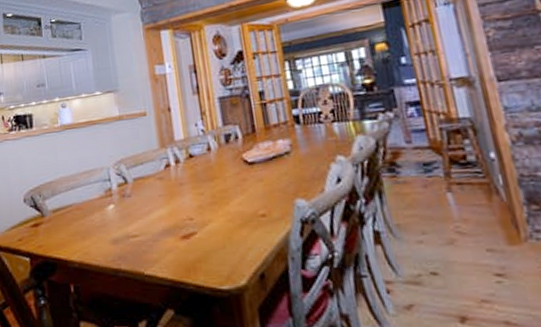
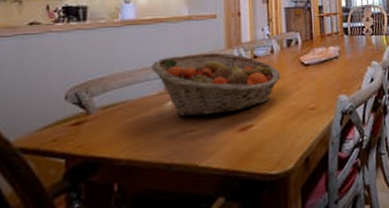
fruit basket: none [91,153,222,222] -> present [152,52,281,117]

